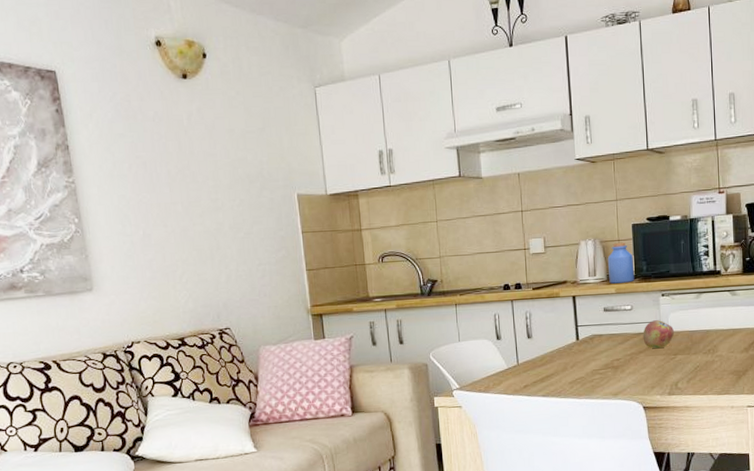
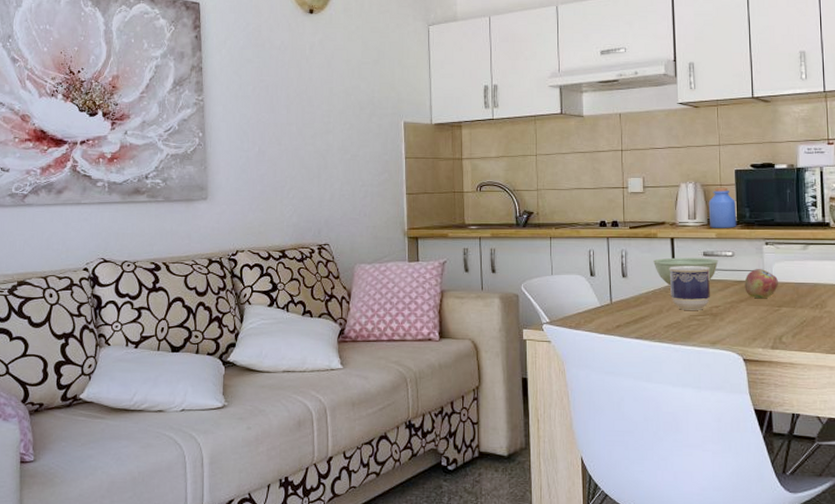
bowl: none [557,313,619,343] -> present [653,257,719,286]
cup: none [572,321,612,366] -> present [669,266,711,310]

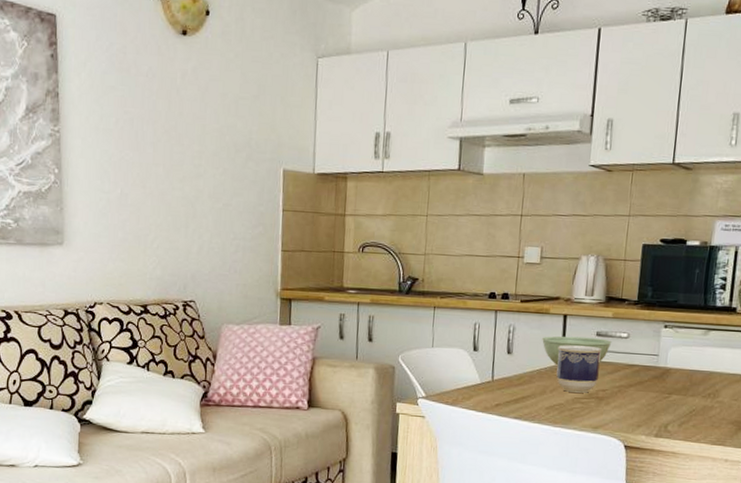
jar: present [708,187,737,229] -> none [607,262,639,308]
fruit: present [744,269,779,299] -> none [635,353,673,385]

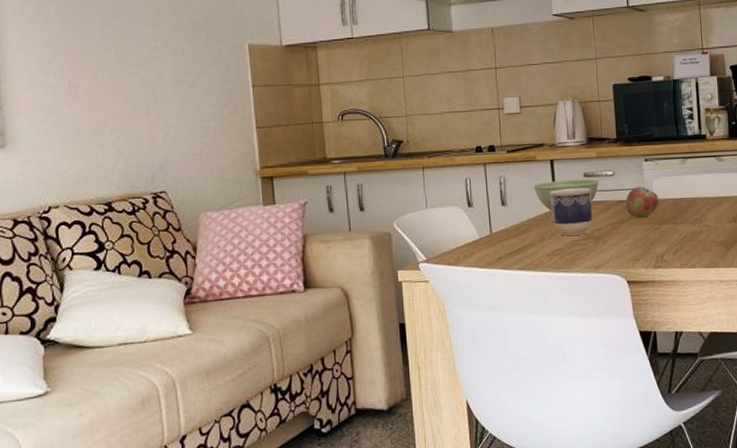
fruit: none [635,353,673,385] -> present [625,187,659,218]

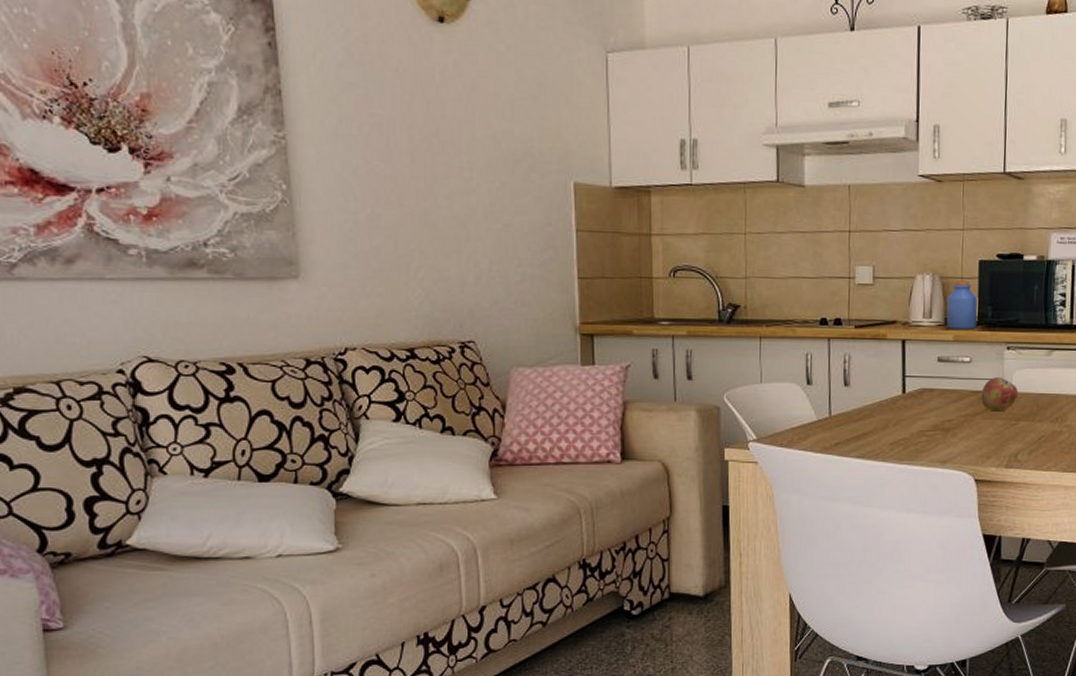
bowl: present [533,179,600,211] -> none [881,363,955,397]
cup: present [549,187,593,236] -> none [898,373,945,425]
jar: none [587,103,617,148] -> present [946,280,978,331]

